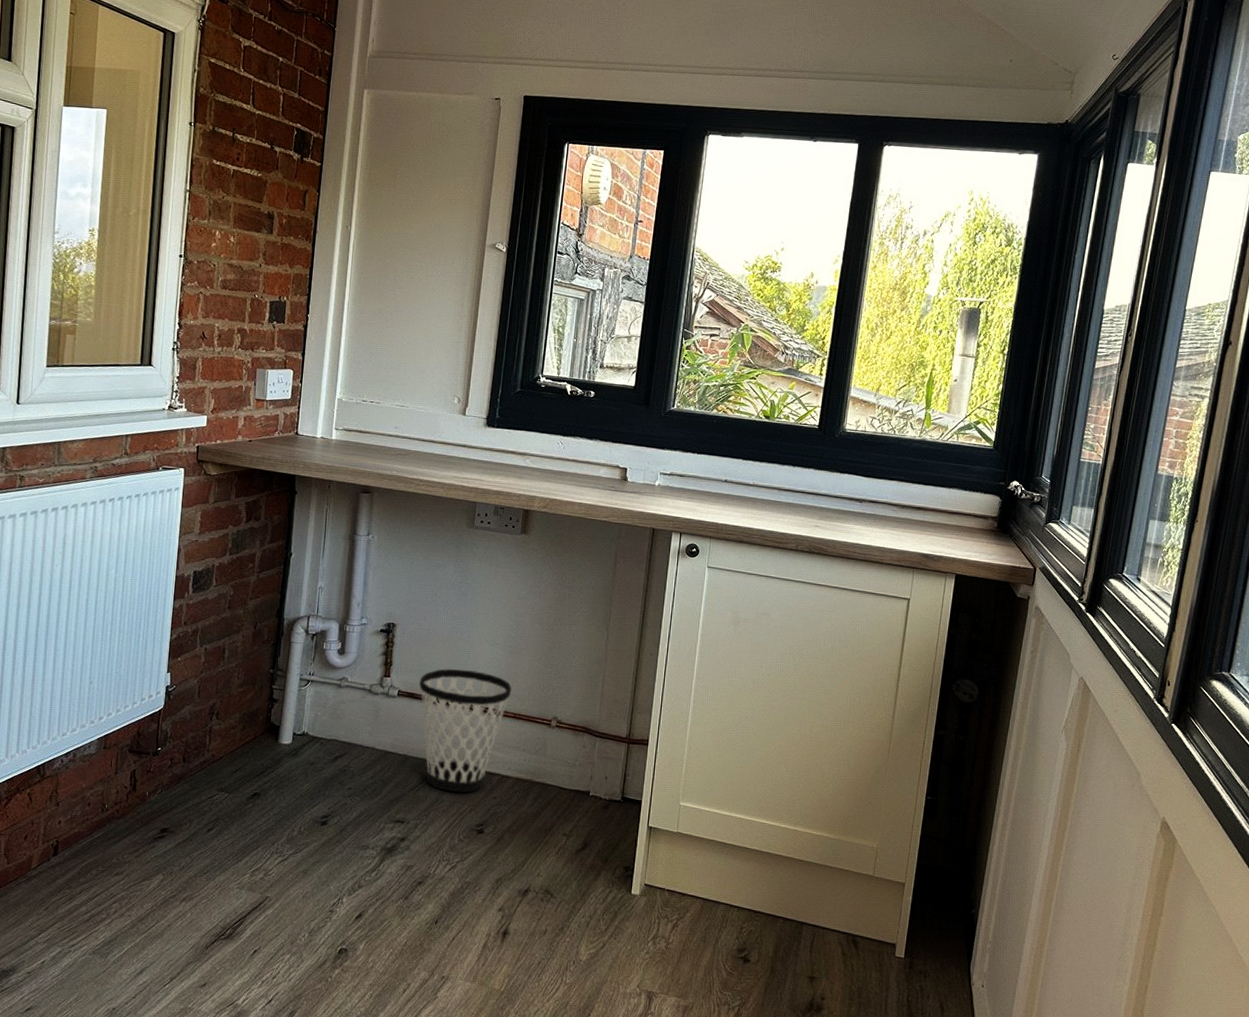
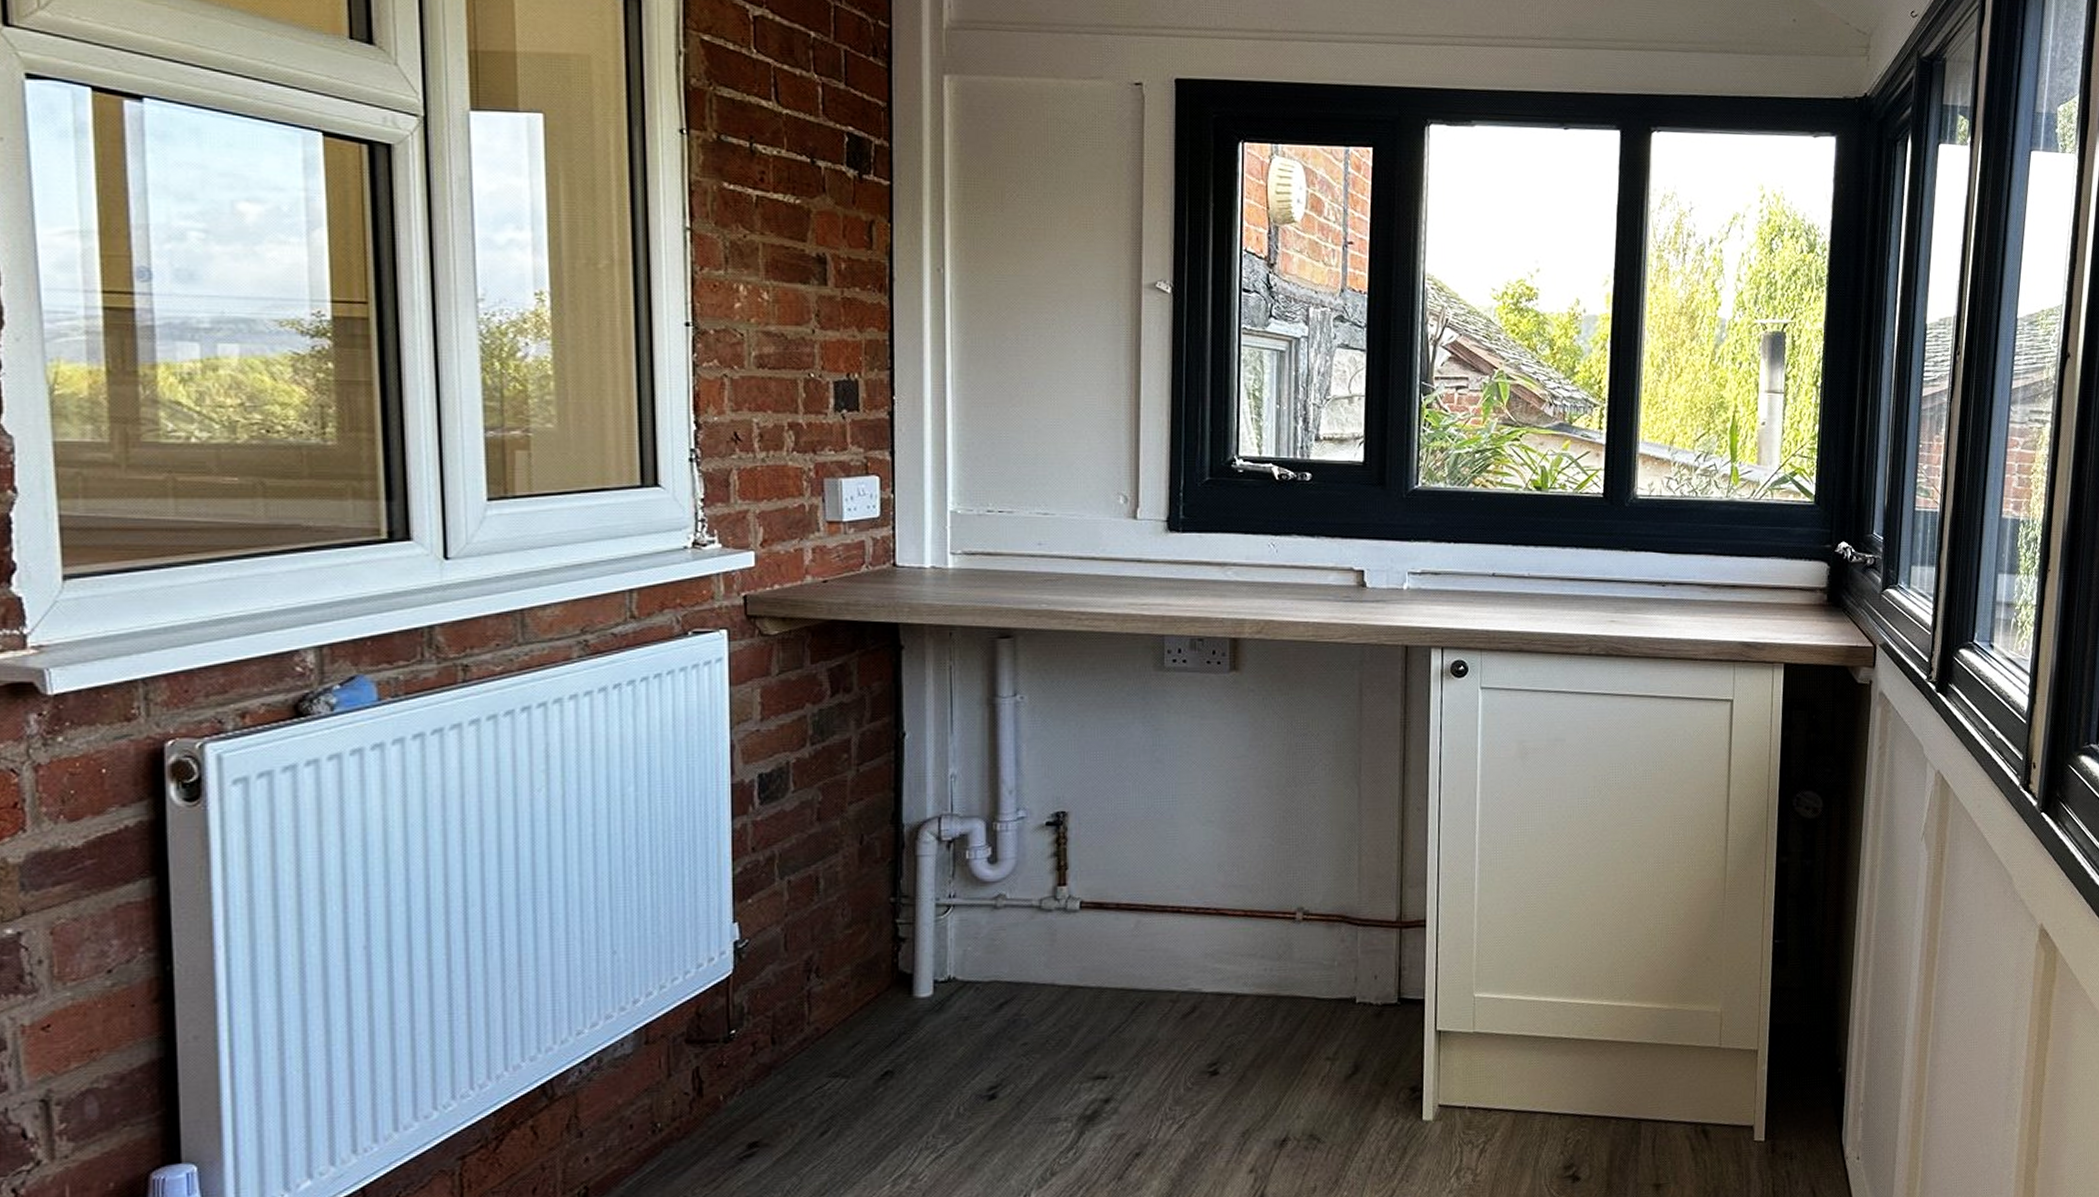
wastebasket: present [419,669,512,793] -> none [1109,861,1238,1027]

